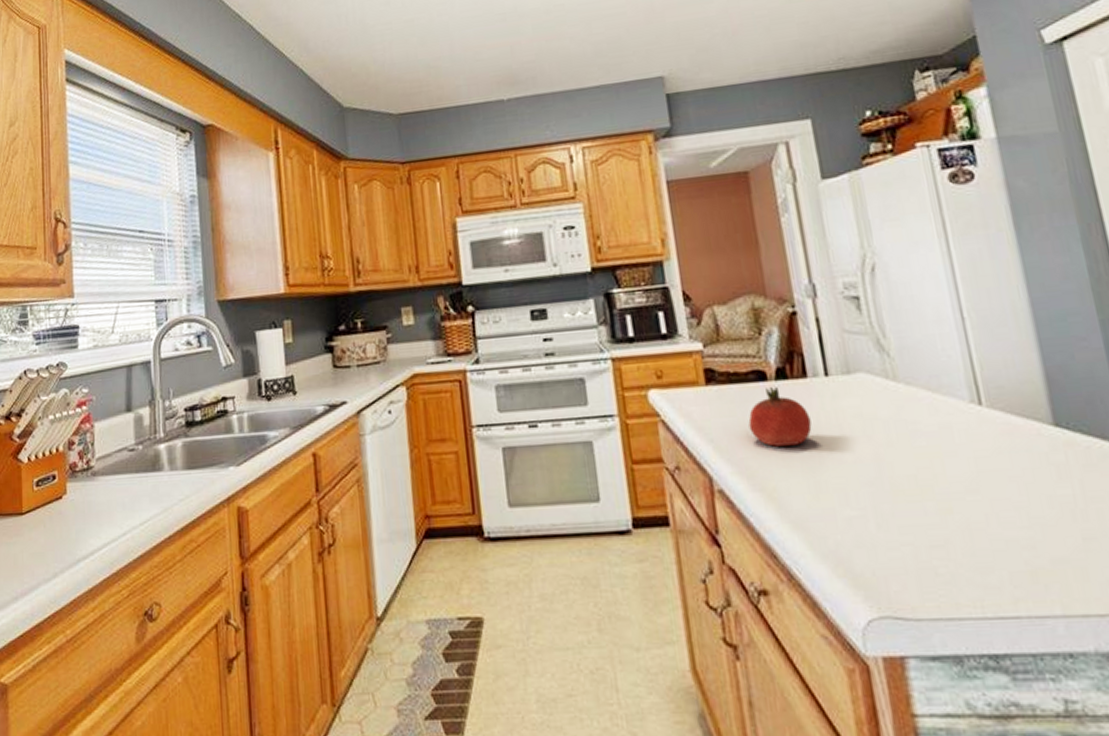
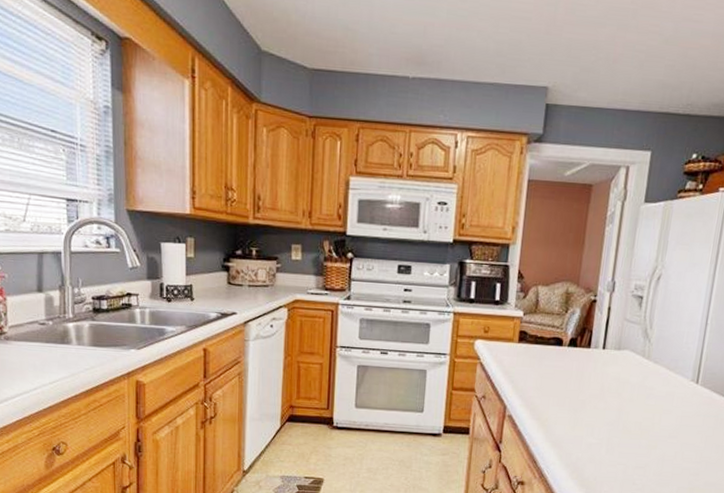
fruit: present [748,386,812,447] -> none [541,350,585,393]

